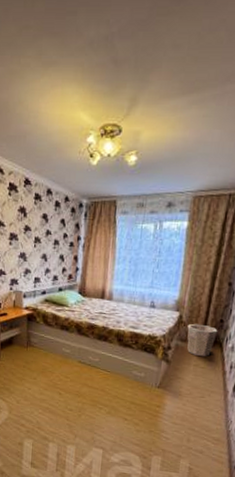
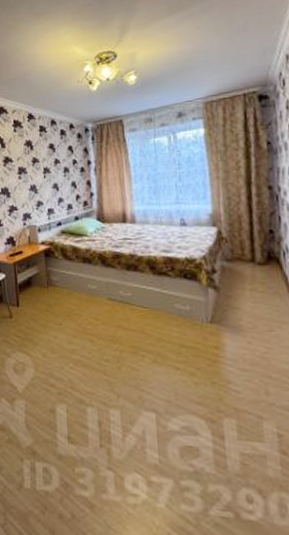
waste bin: present [187,323,218,356] -> none [230,238,270,277]

